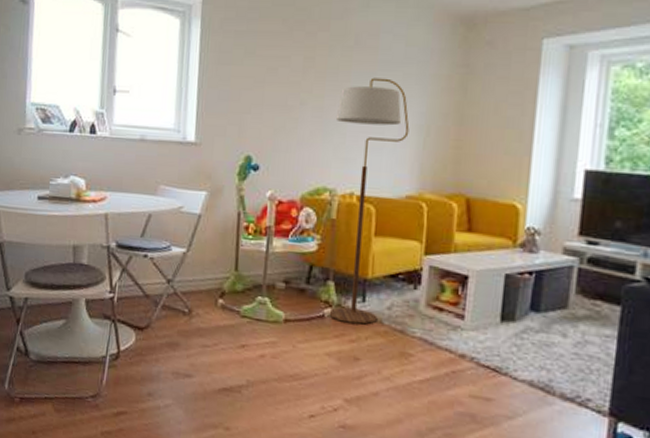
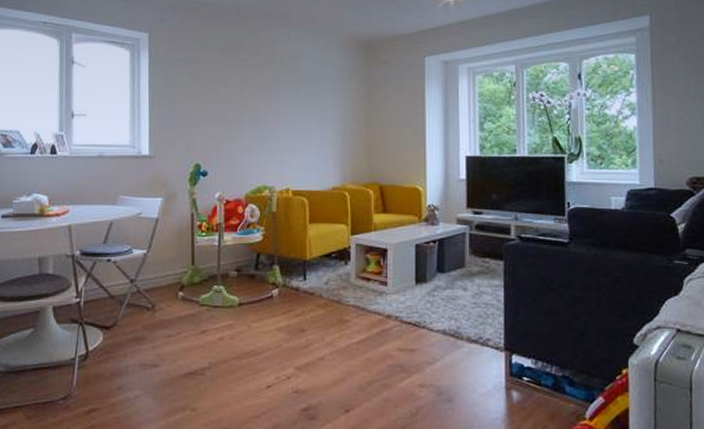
floor lamp: present [329,77,410,325] -> none [269,93,330,300]

